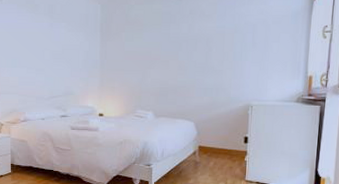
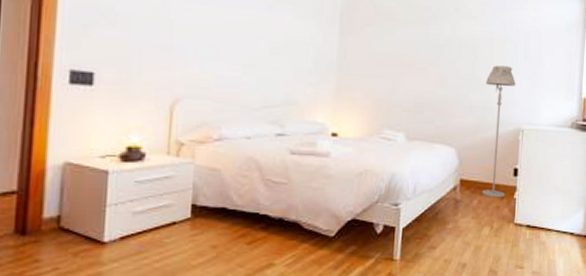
floor lamp: none [216,54,245,160] -> present [481,65,516,198]

